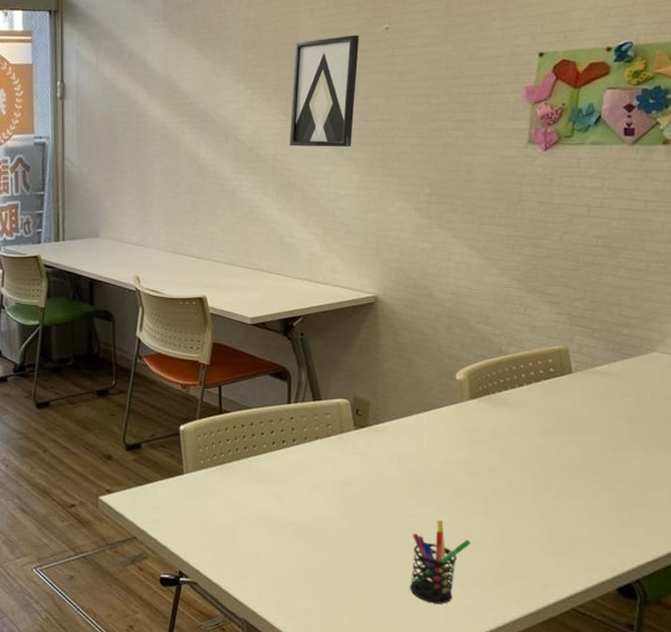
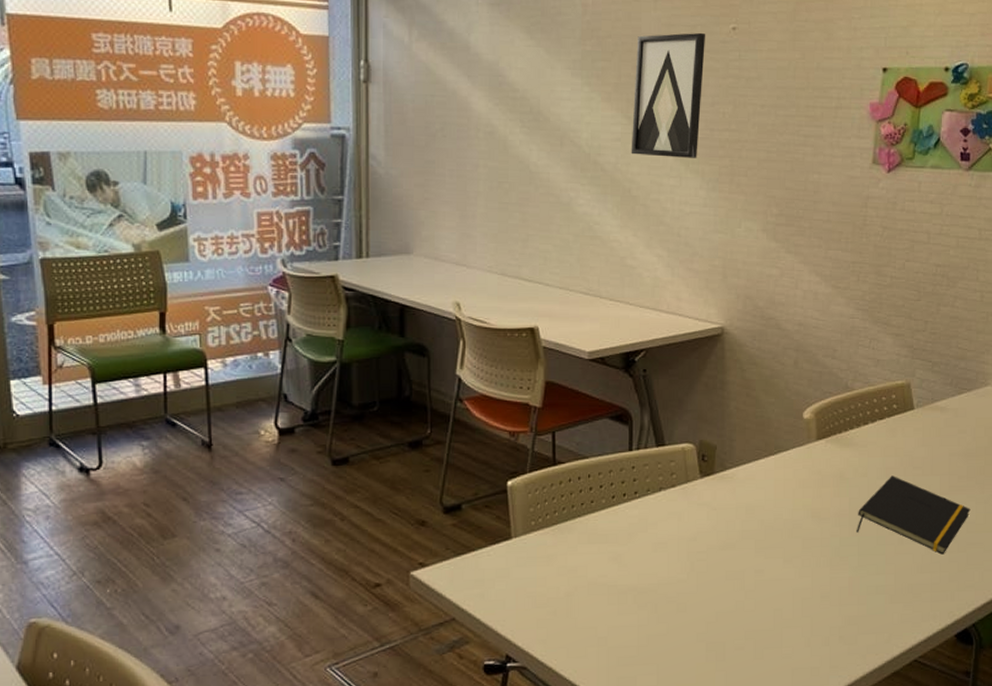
pen holder: present [409,520,471,604] -> none [756,575,818,667]
notepad: none [510,435,635,512] -> present [856,476,971,555]

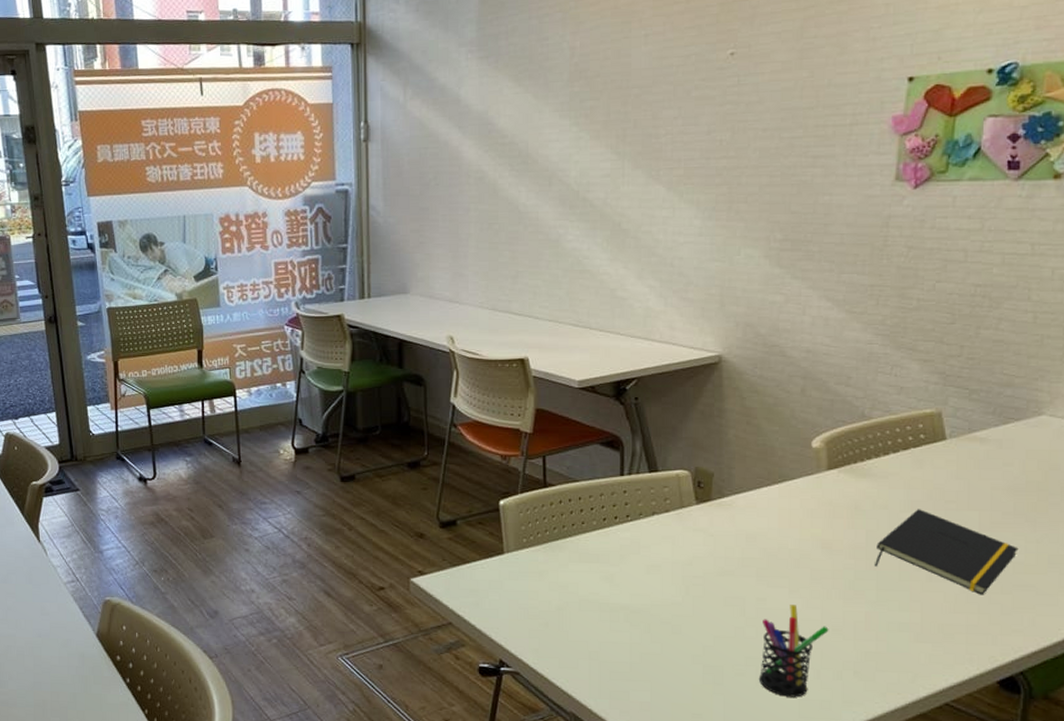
wall art: present [631,32,706,158] -> none [621,61,701,189]
pen holder: none [756,575,818,667] -> present [758,605,829,697]

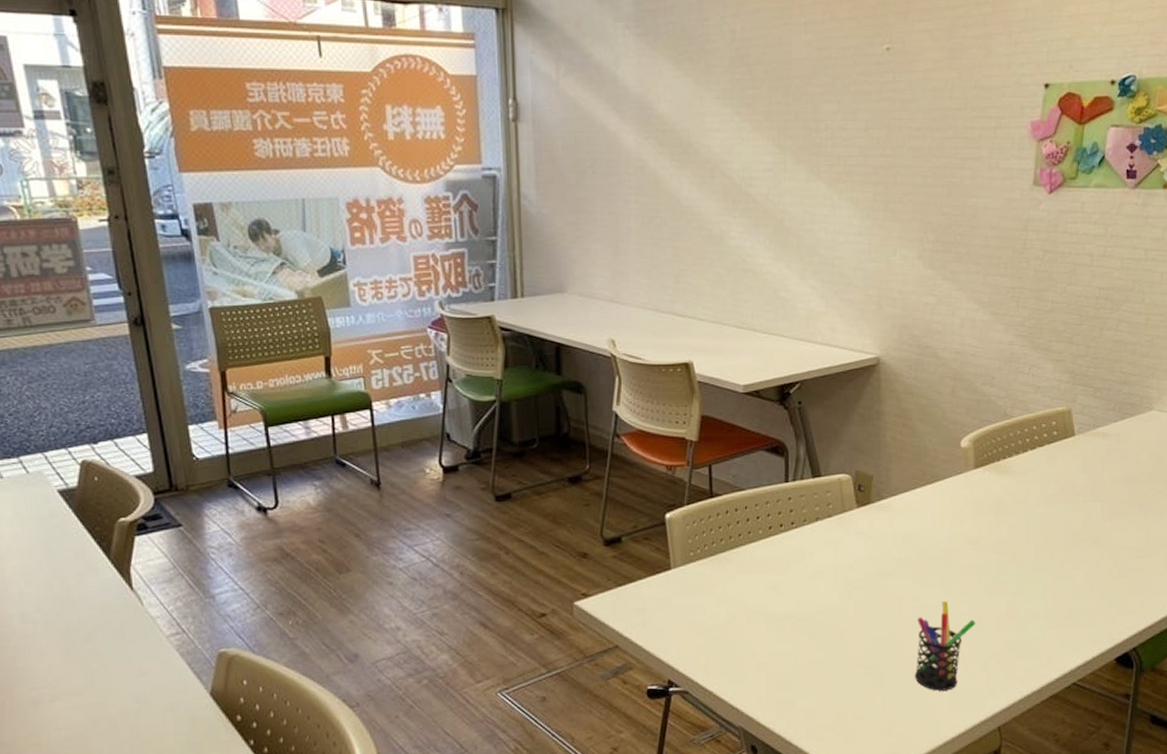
notepad: present [874,509,1019,595] -> none [1014,502,1133,580]

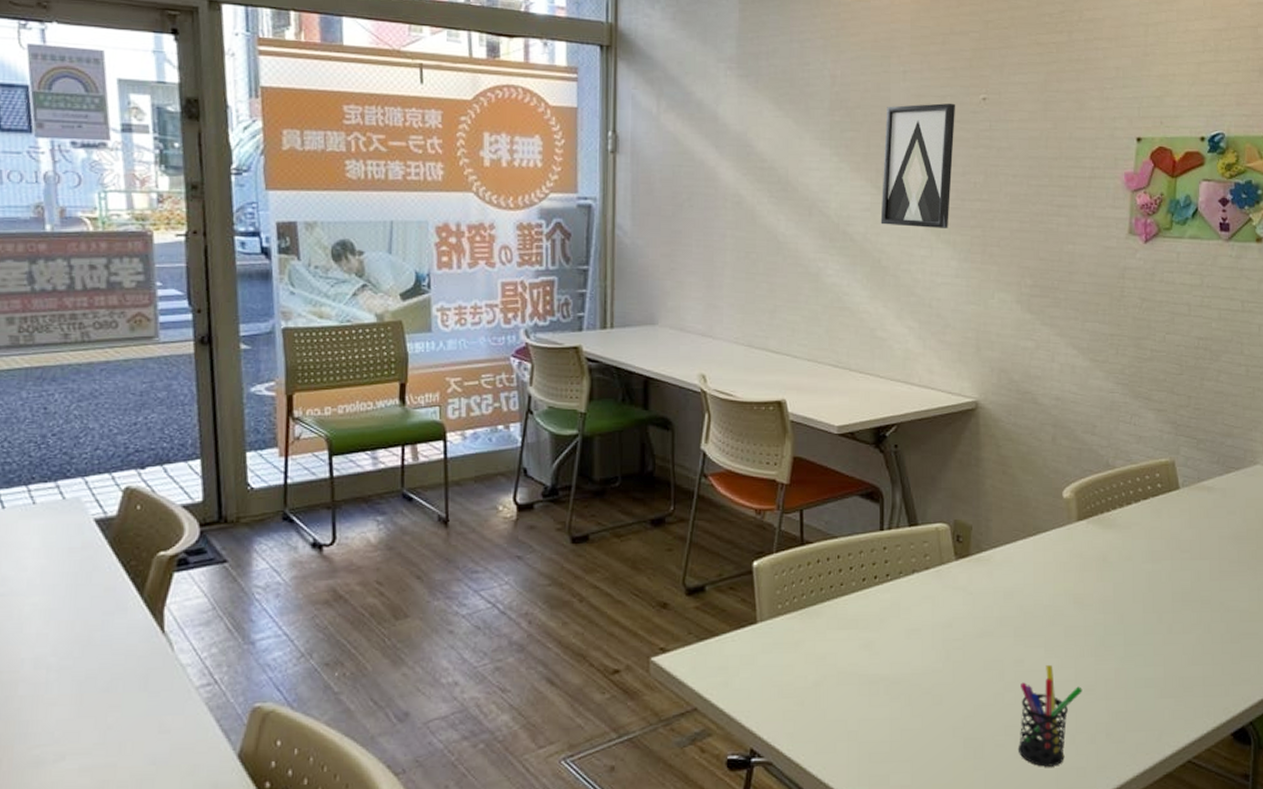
wall art: none [783,54,859,186] -> present [880,103,956,228]

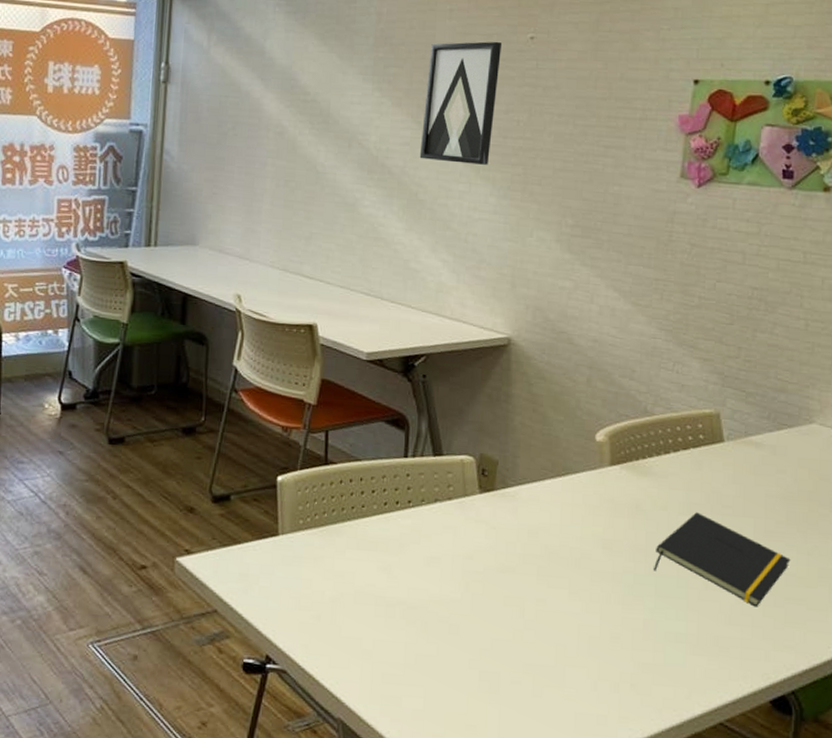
pen holder: present [1017,665,1083,767] -> none [535,608,607,711]
notepad: none [1121,559,1244,645] -> present [653,512,791,607]

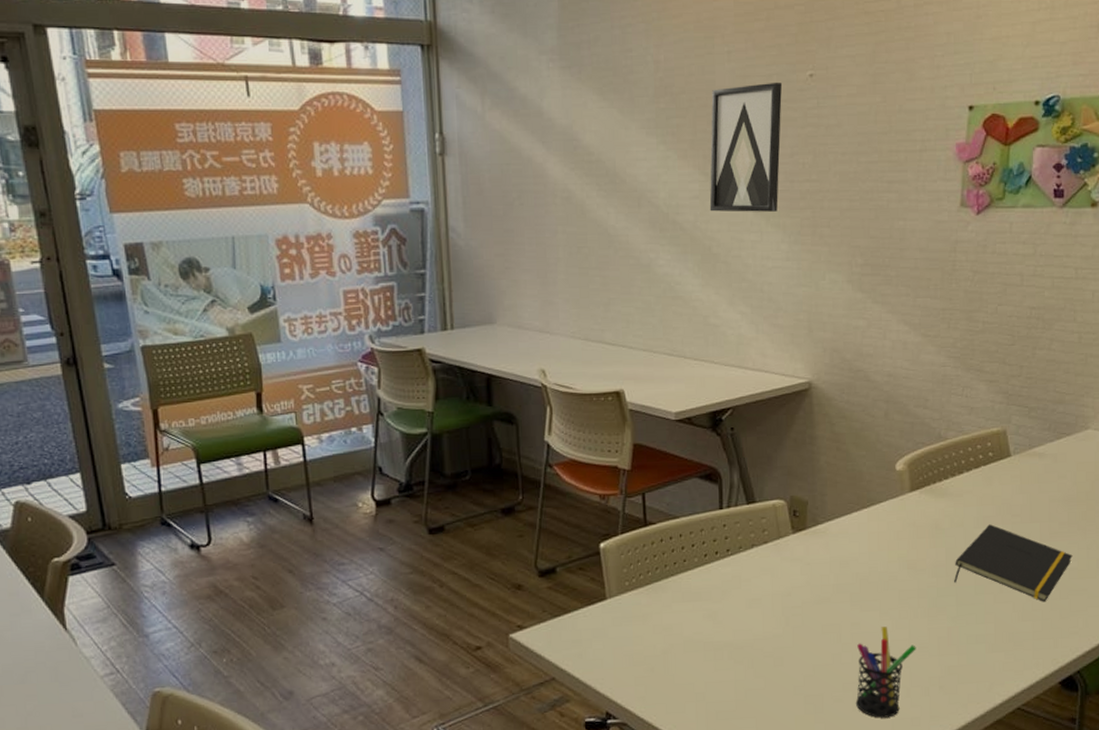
pen holder: none [535,608,607,711] -> present [855,627,916,718]

